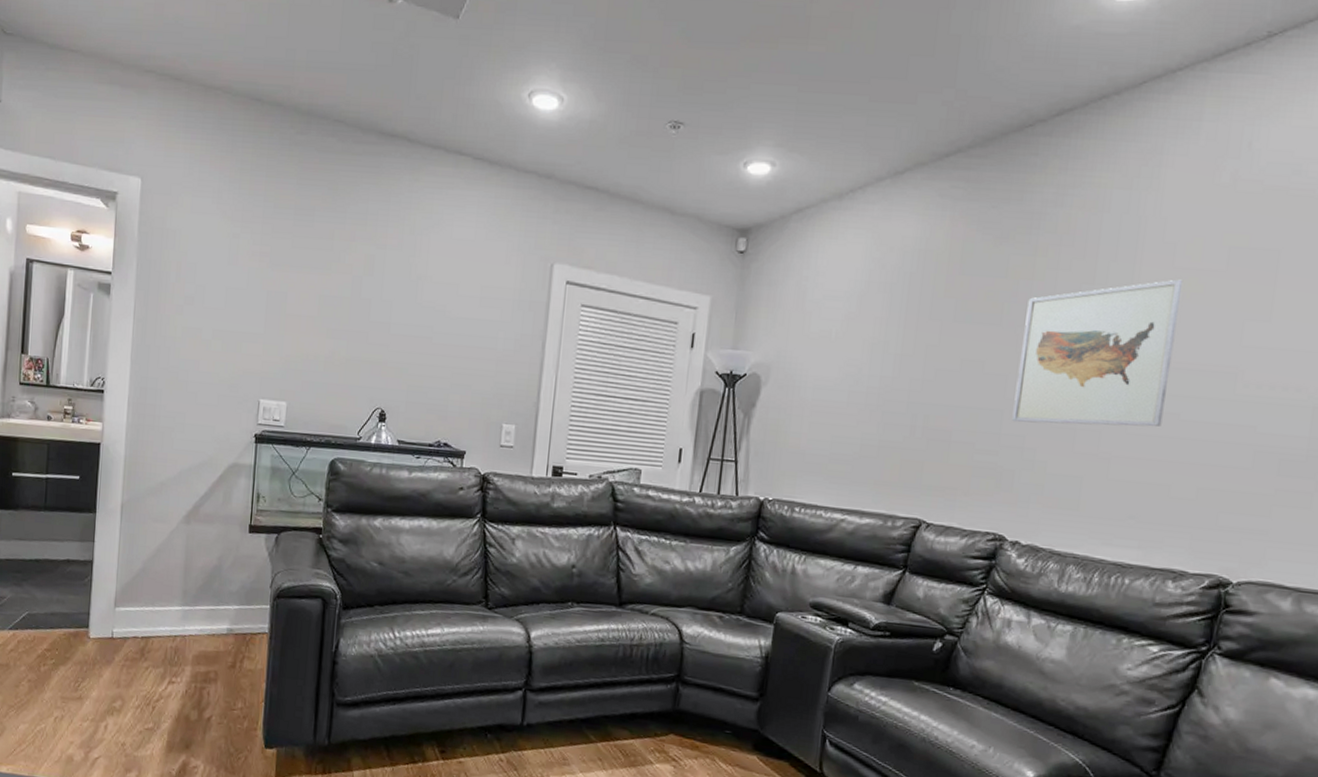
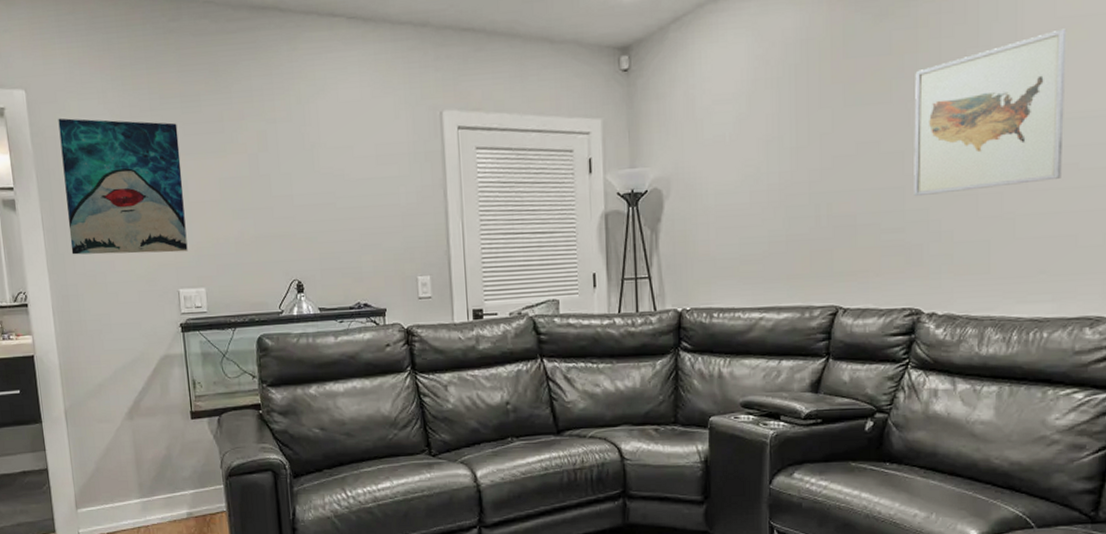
wall art: none [158,210,287,363] -> present [58,118,188,255]

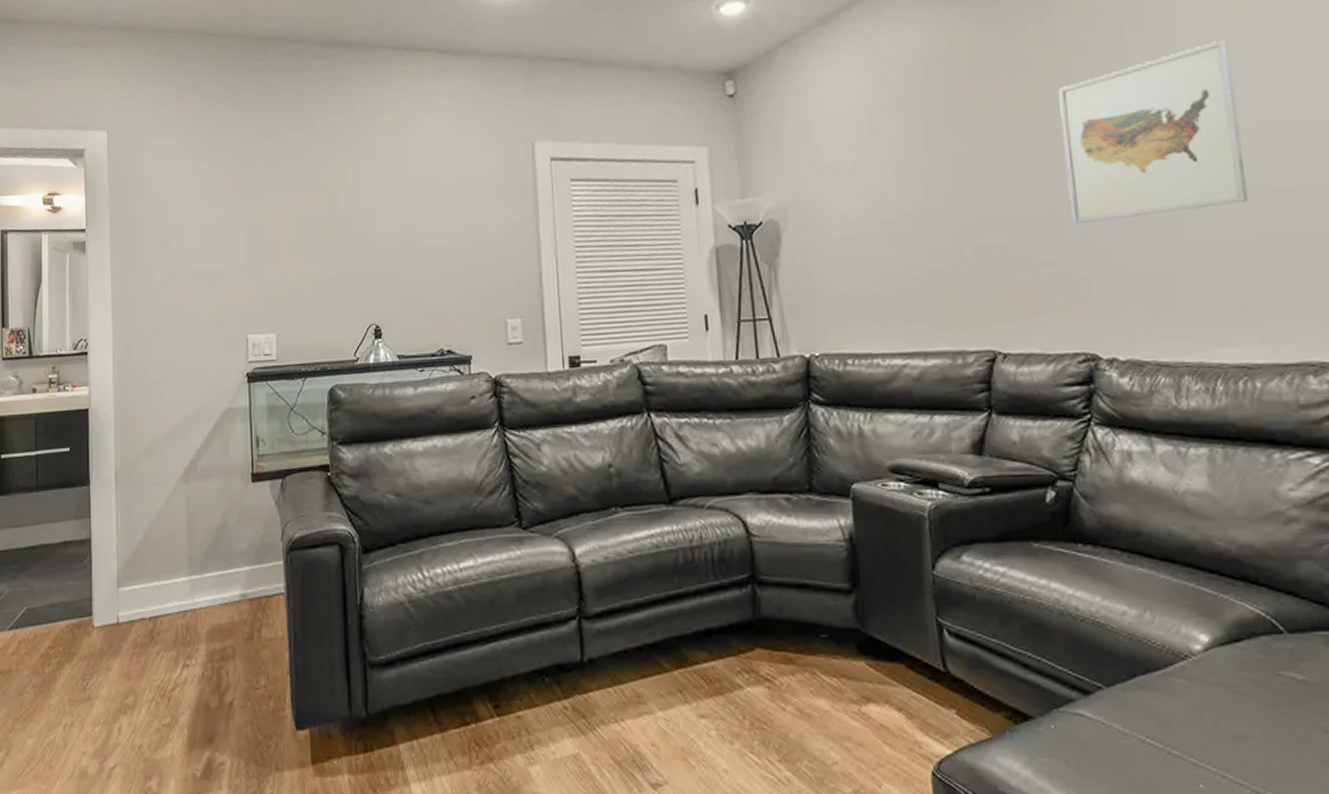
wall art: present [58,118,188,255] -> none [137,157,260,299]

